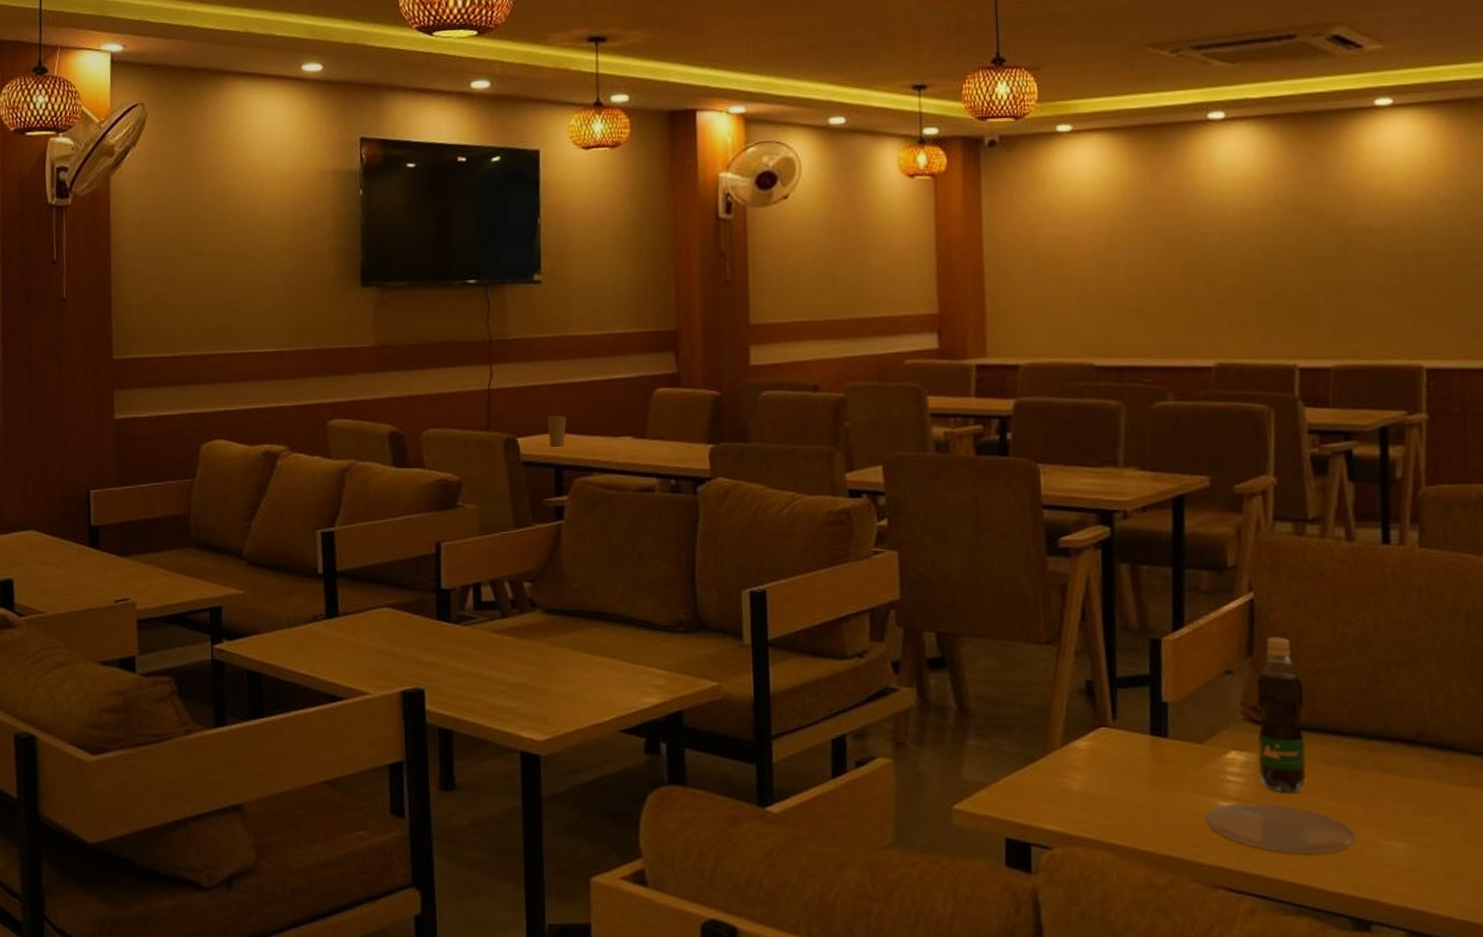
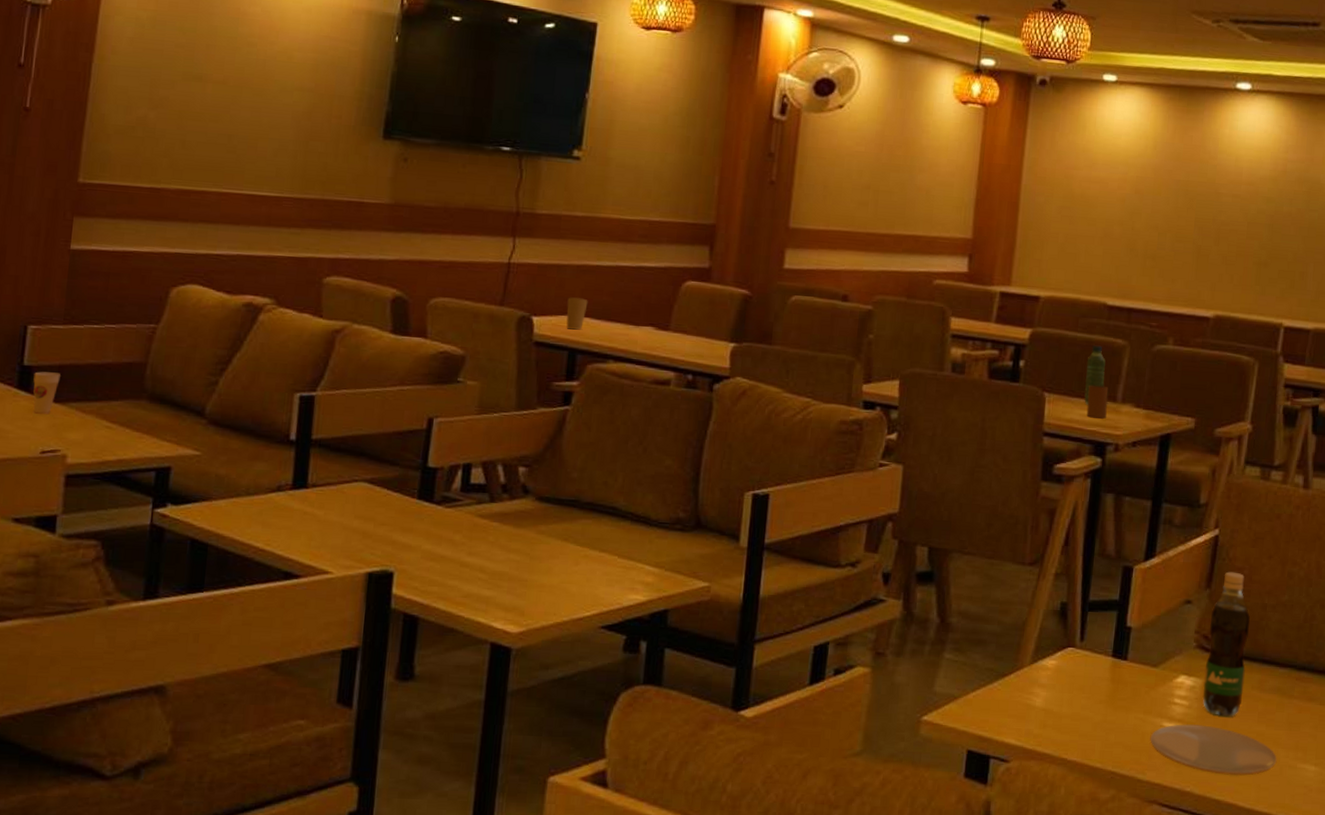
cup: none [100,530,122,569] -> present [33,371,61,415]
water bottle: none [1079,409,1103,474] -> present [1084,345,1106,406]
cup: none [1085,451,1109,486] -> present [1086,385,1109,419]

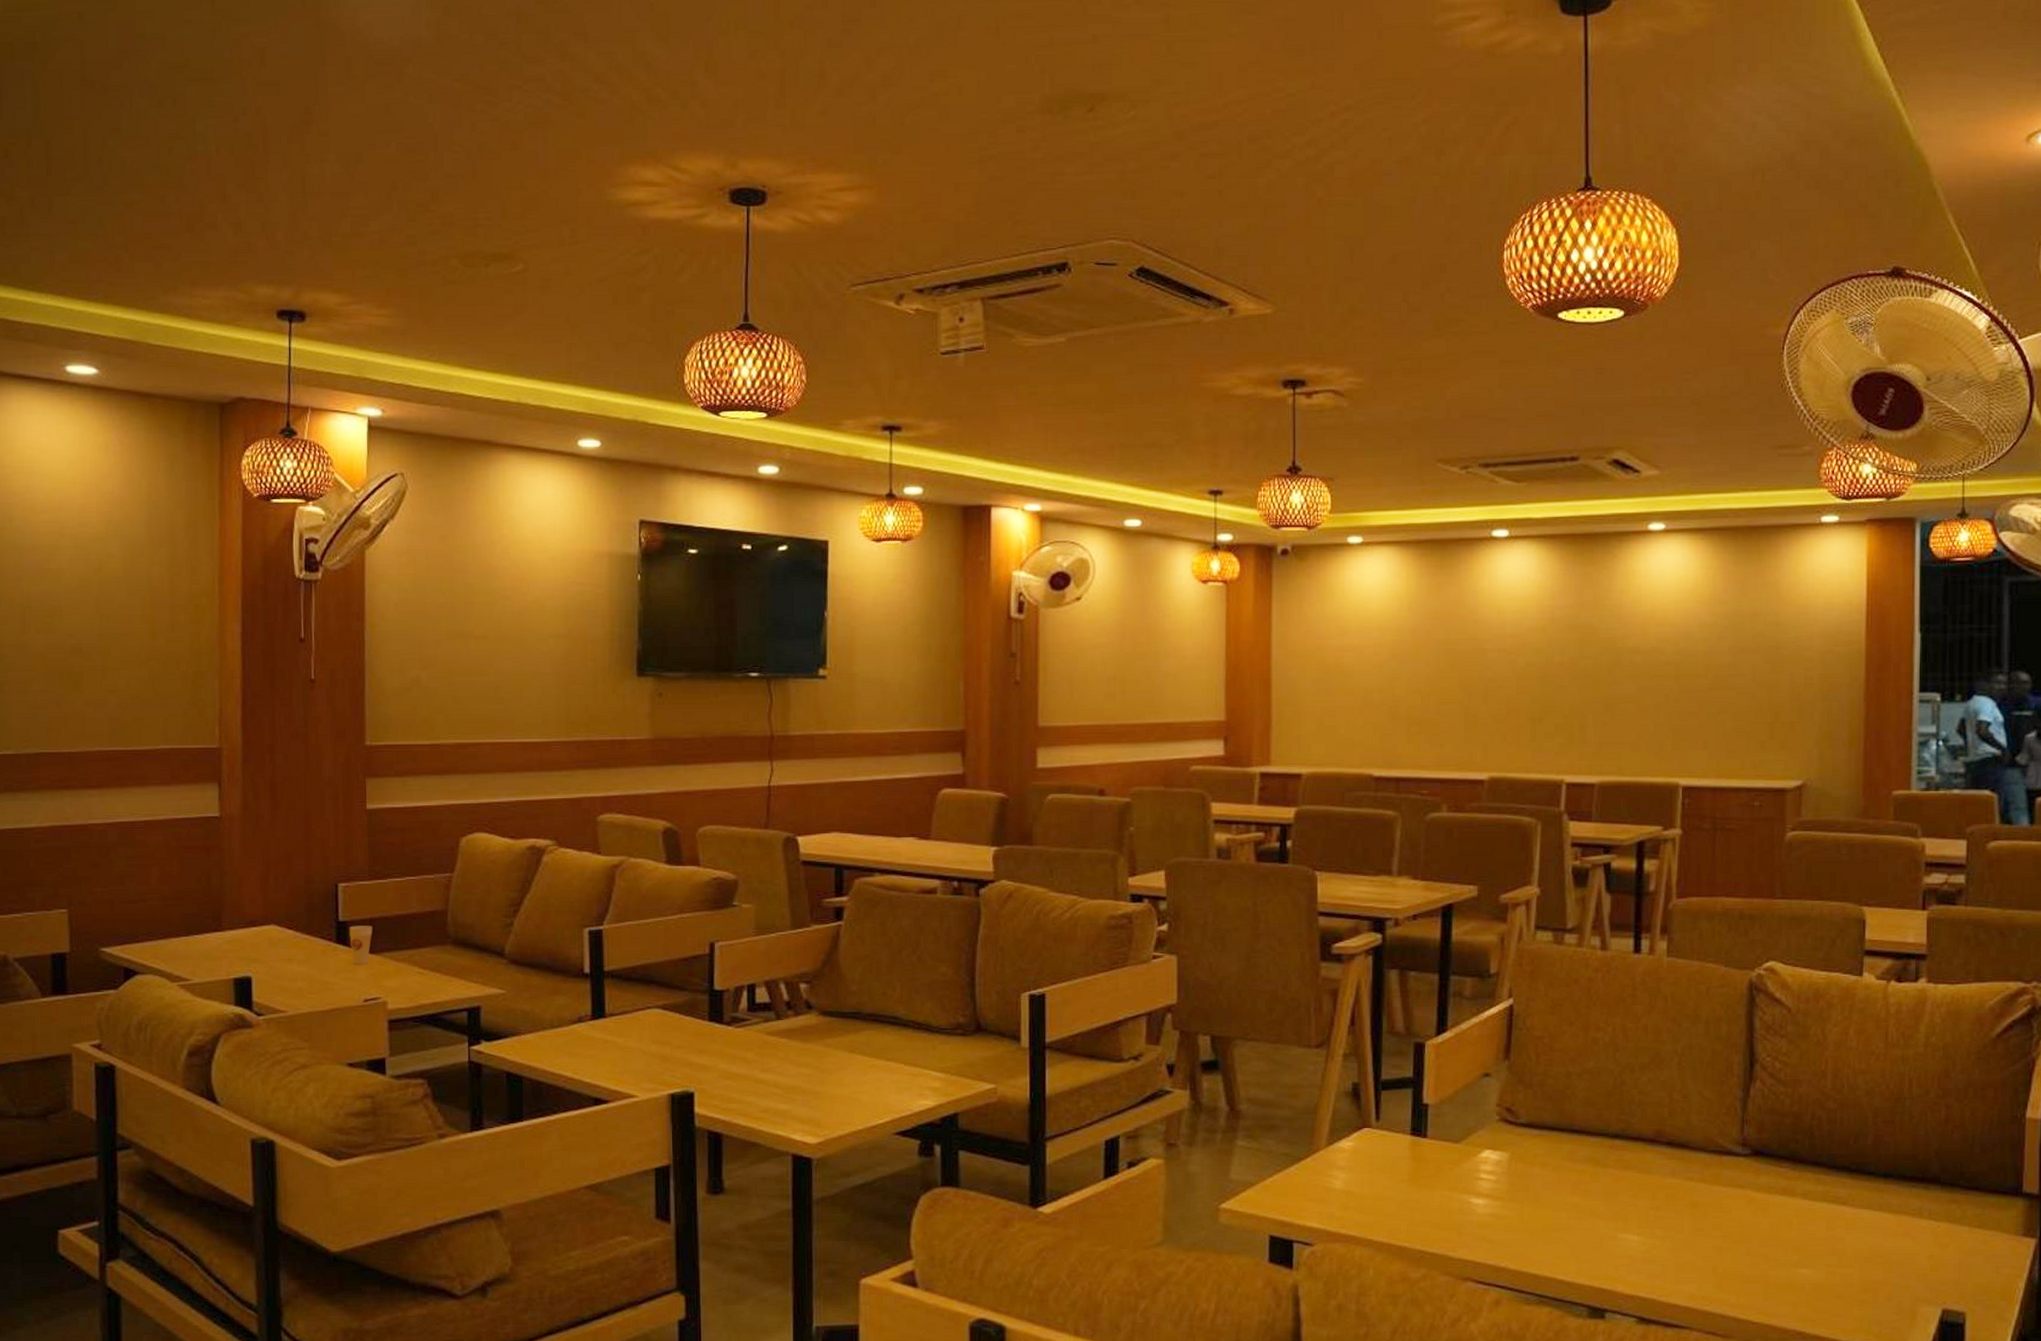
cup: present [566,297,588,330] -> none [829,815,849,846]
water bottle: present [1084,345,1106,406] -> none [1357,818,1378,882]
cup: present [1086,385,1109,419] -> none [1361,860,1383,894]
plate: present [1150,724,1277,776] -> none [1458,1199,1596,1249]
bottle: present [1202,571,1250,717] -> none [1510,1041,1554,1190]

